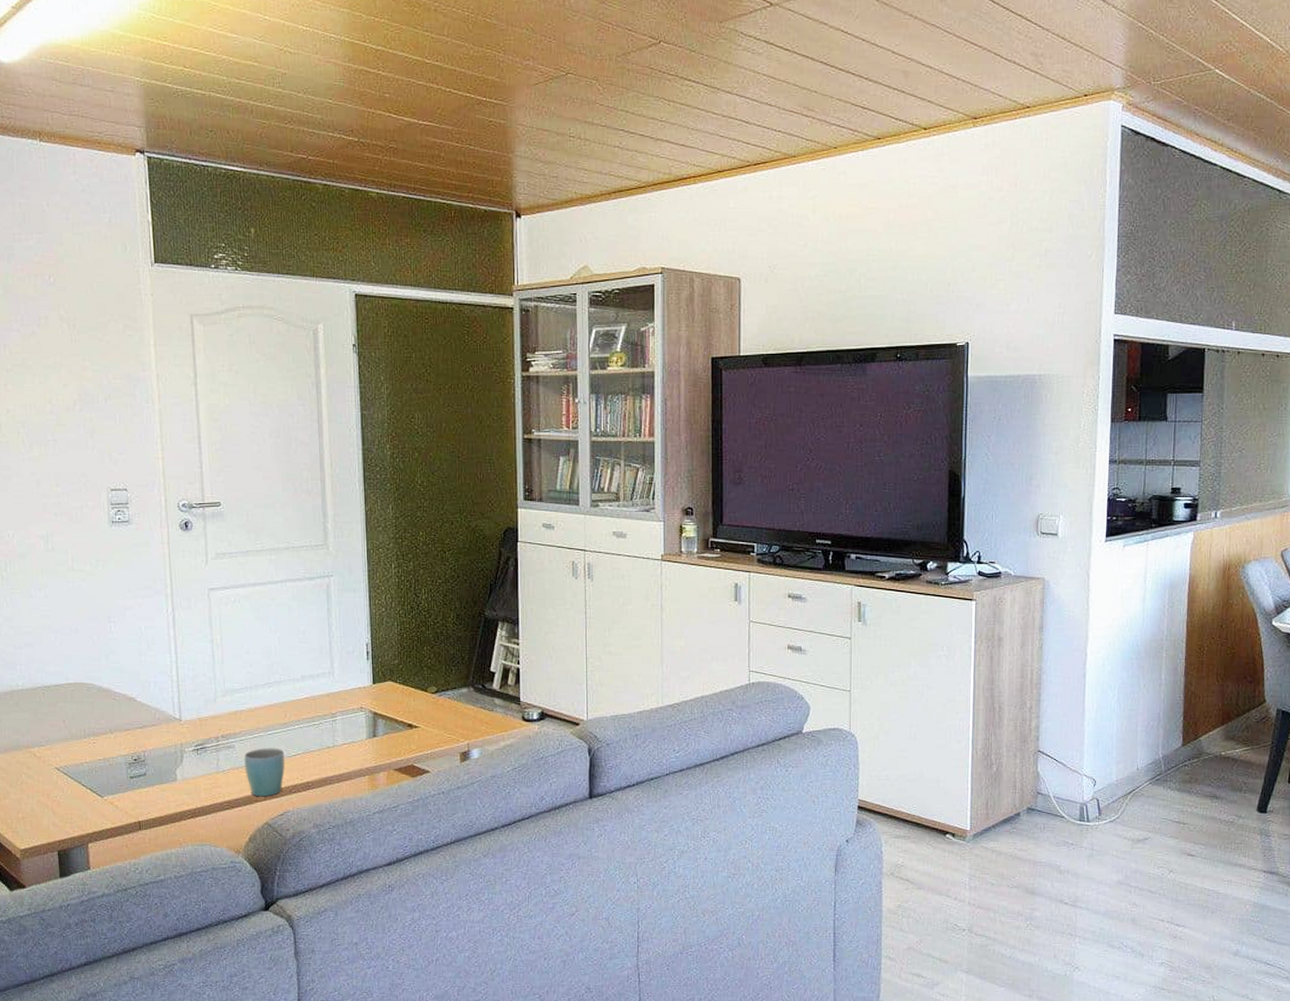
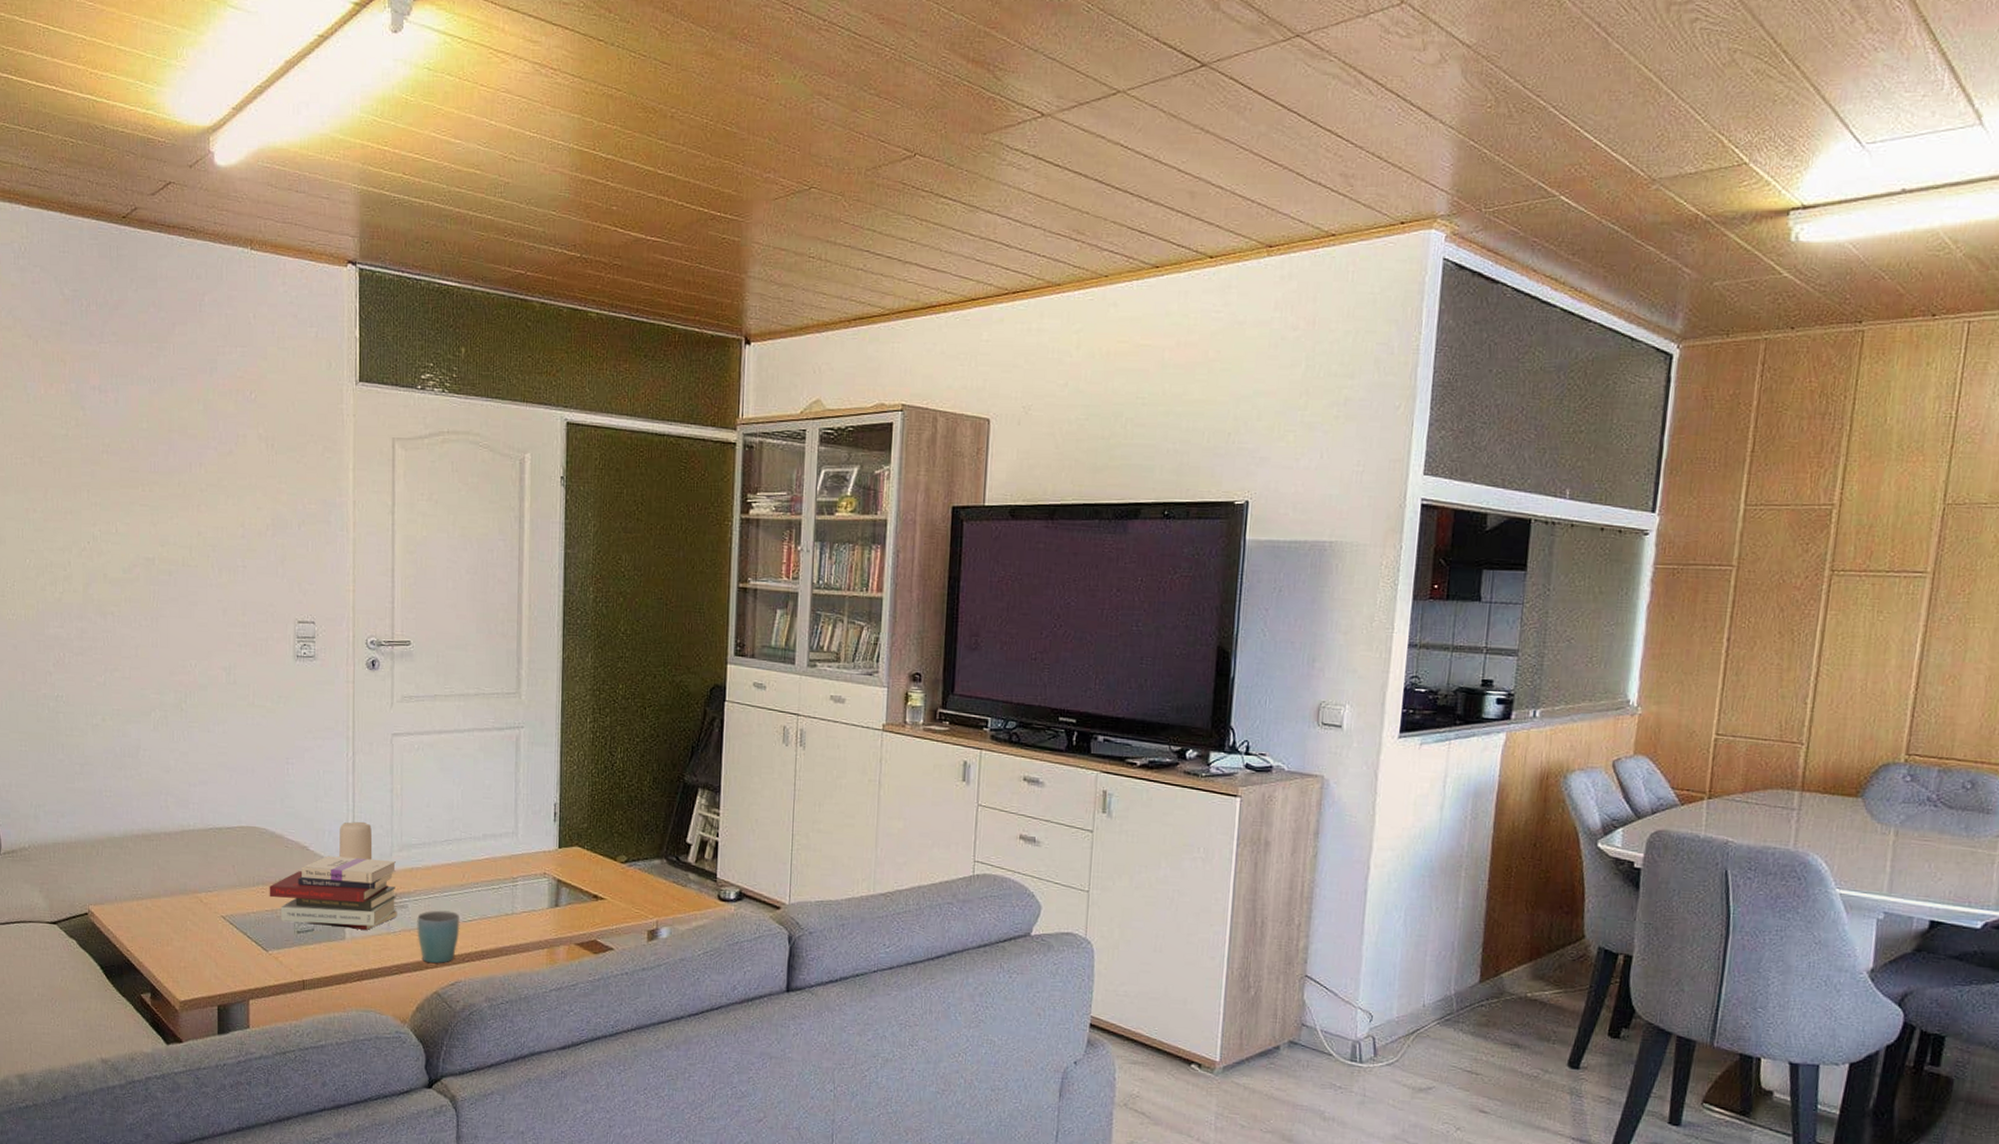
books: none [100,705,225,771] -> present [269,855,398,930]
candle: none [164,671,198,706] -> present [339,821,373,860]

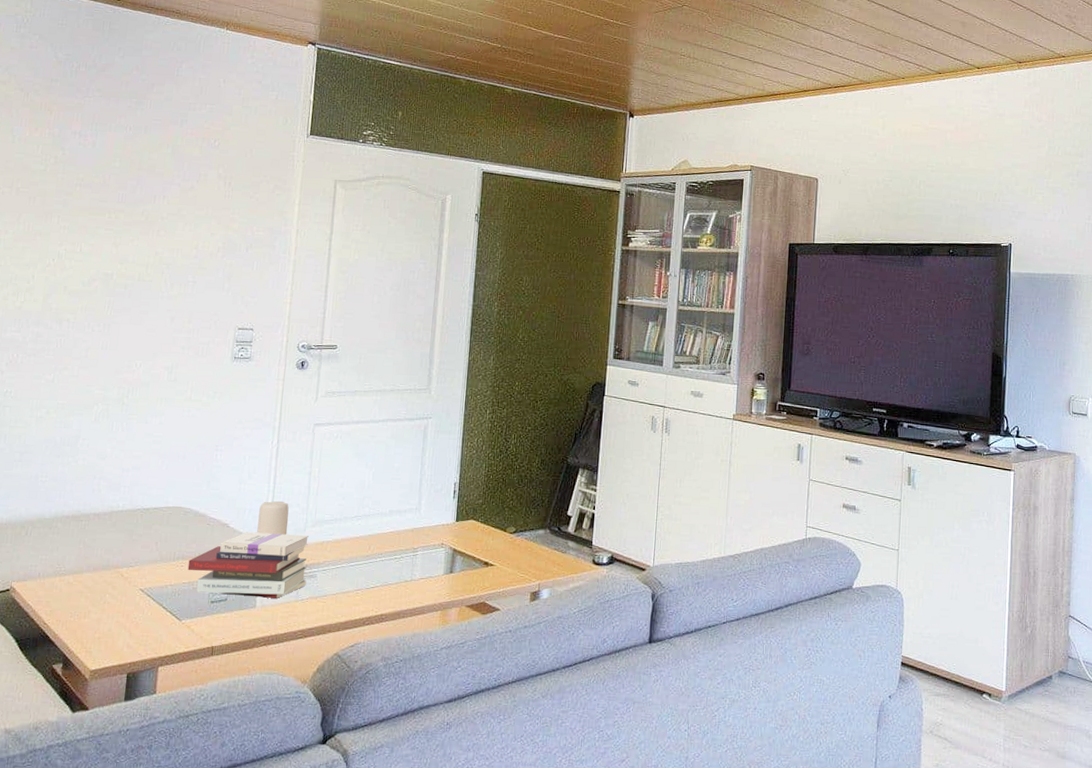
mug: present [417,910,460,964] -> none [323,579,364,628]

